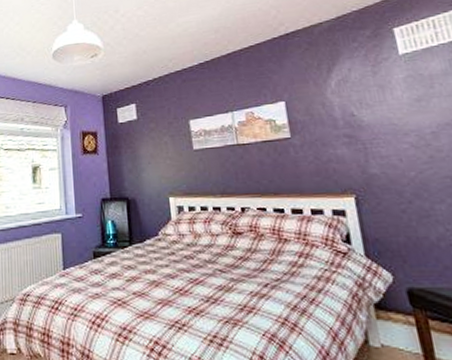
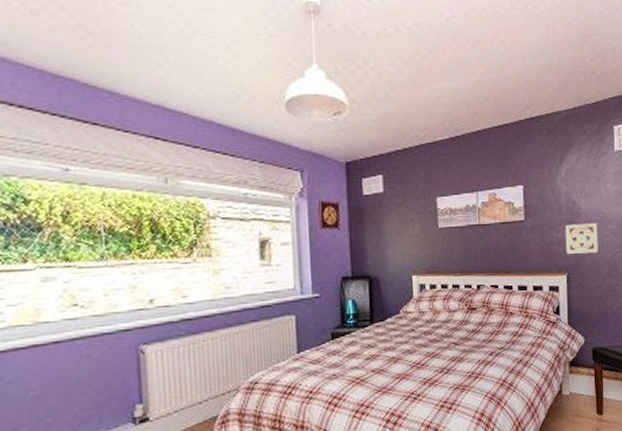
wall ornament: none [344,135,396,174] -> present [565,222,598,255]

